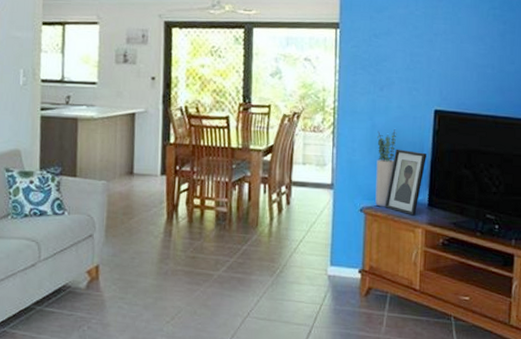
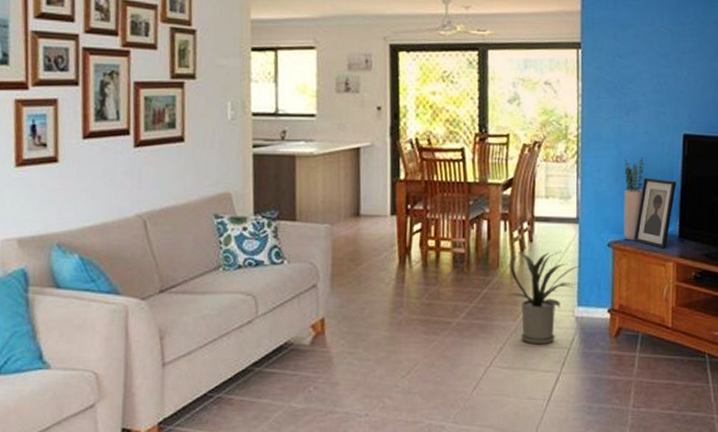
house plant: none [264,210,334,300] -> present [507,249,580,345]

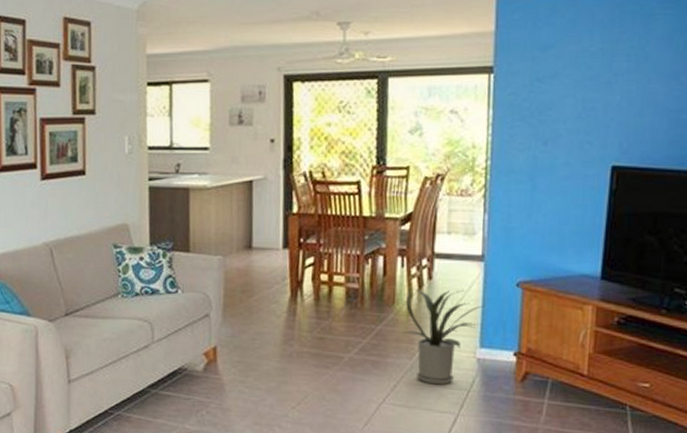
vase: present [624,156,645,241] -> none [535,190,564,281]
picture frame: present [633,177,677,248] -> none [546,213,601,291]

